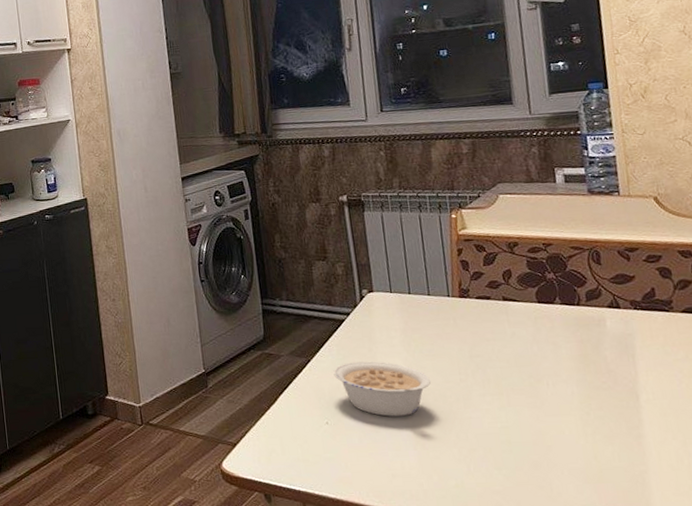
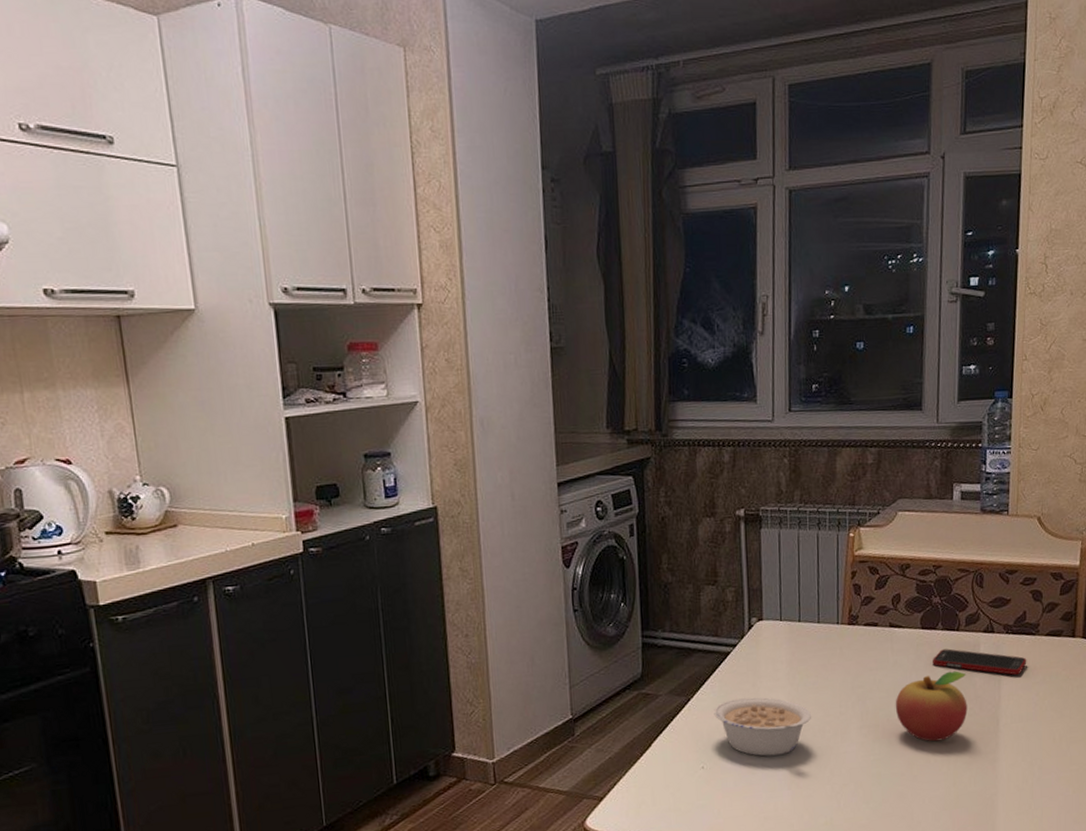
fruit: none [518,344,601,413] -> present [895,670,968,742]
cell phone: none [554,322,664,351] -> present [933,648,1027,675]

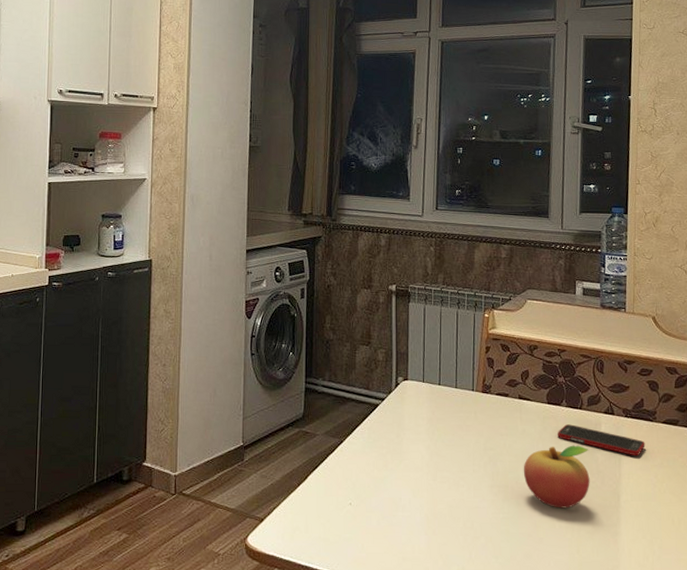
legume: present [714,697,811,757] -> none [362,446,447,502]

